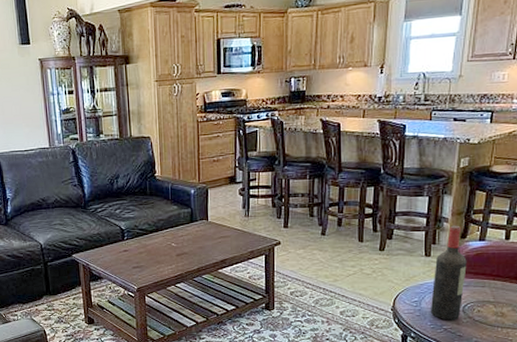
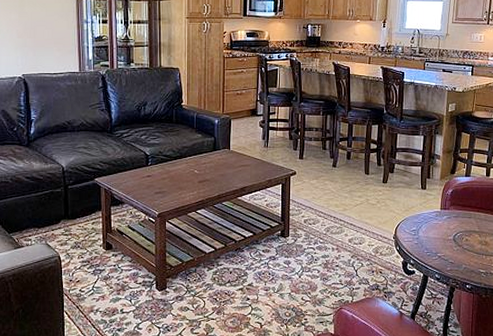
wine bottle: present [430,225,467,321] -> none [426,162,456,249]

